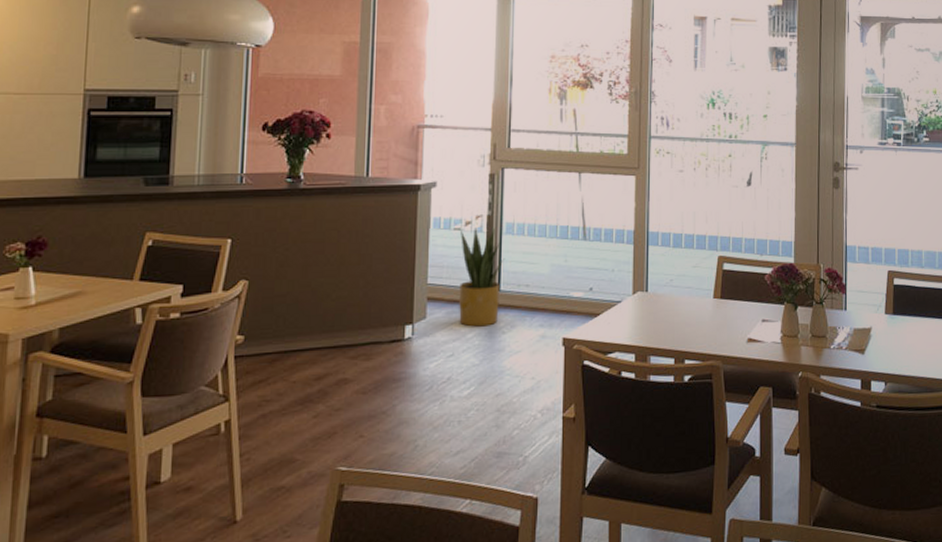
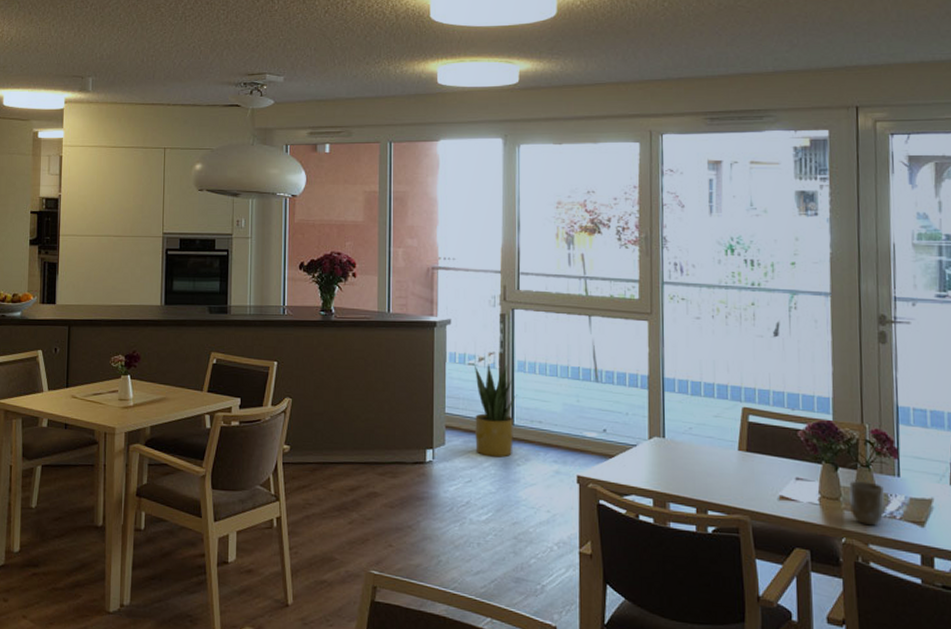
cup: none [806,317,834,358] -> present [849,481,885,526]

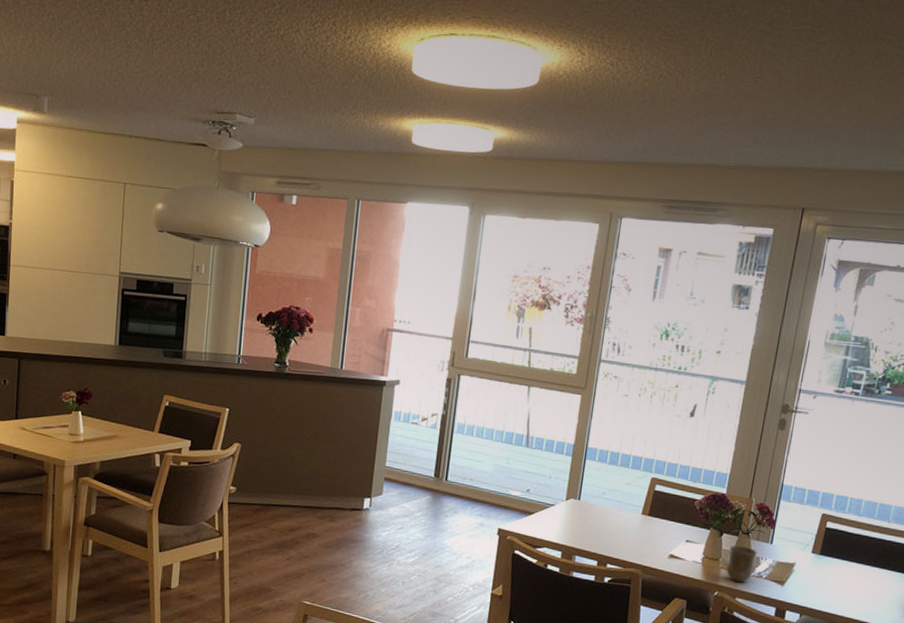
planter: present [475,364,518,458] -> none [410,424,455,509]

